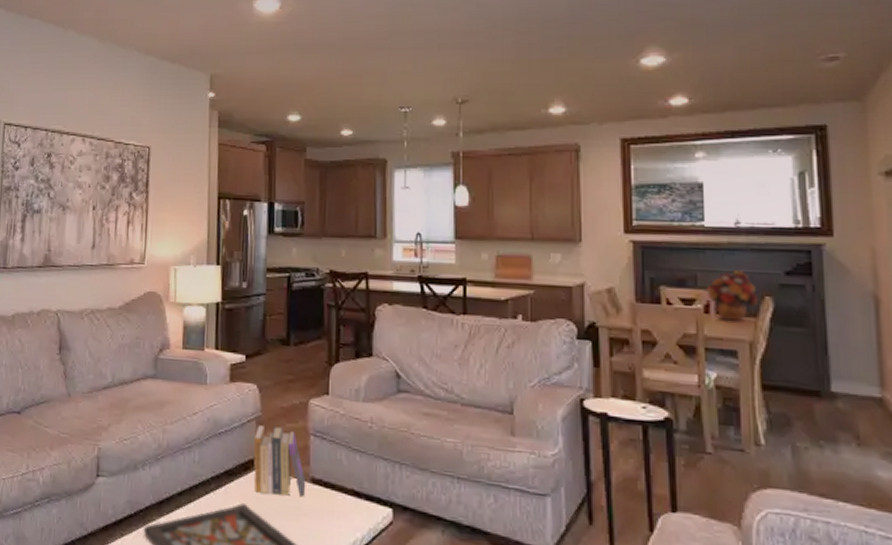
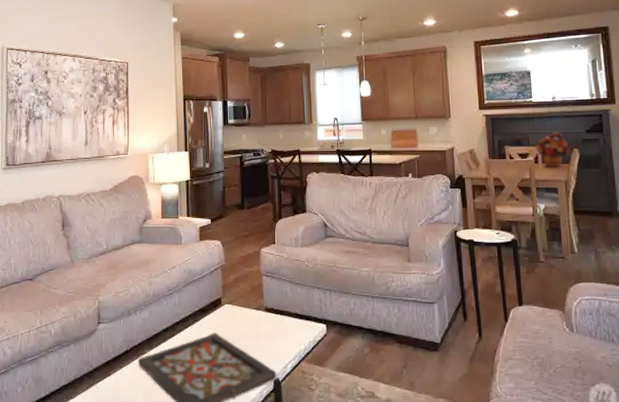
books: present [254,425,306,497] -> none [221,272,262,324]

